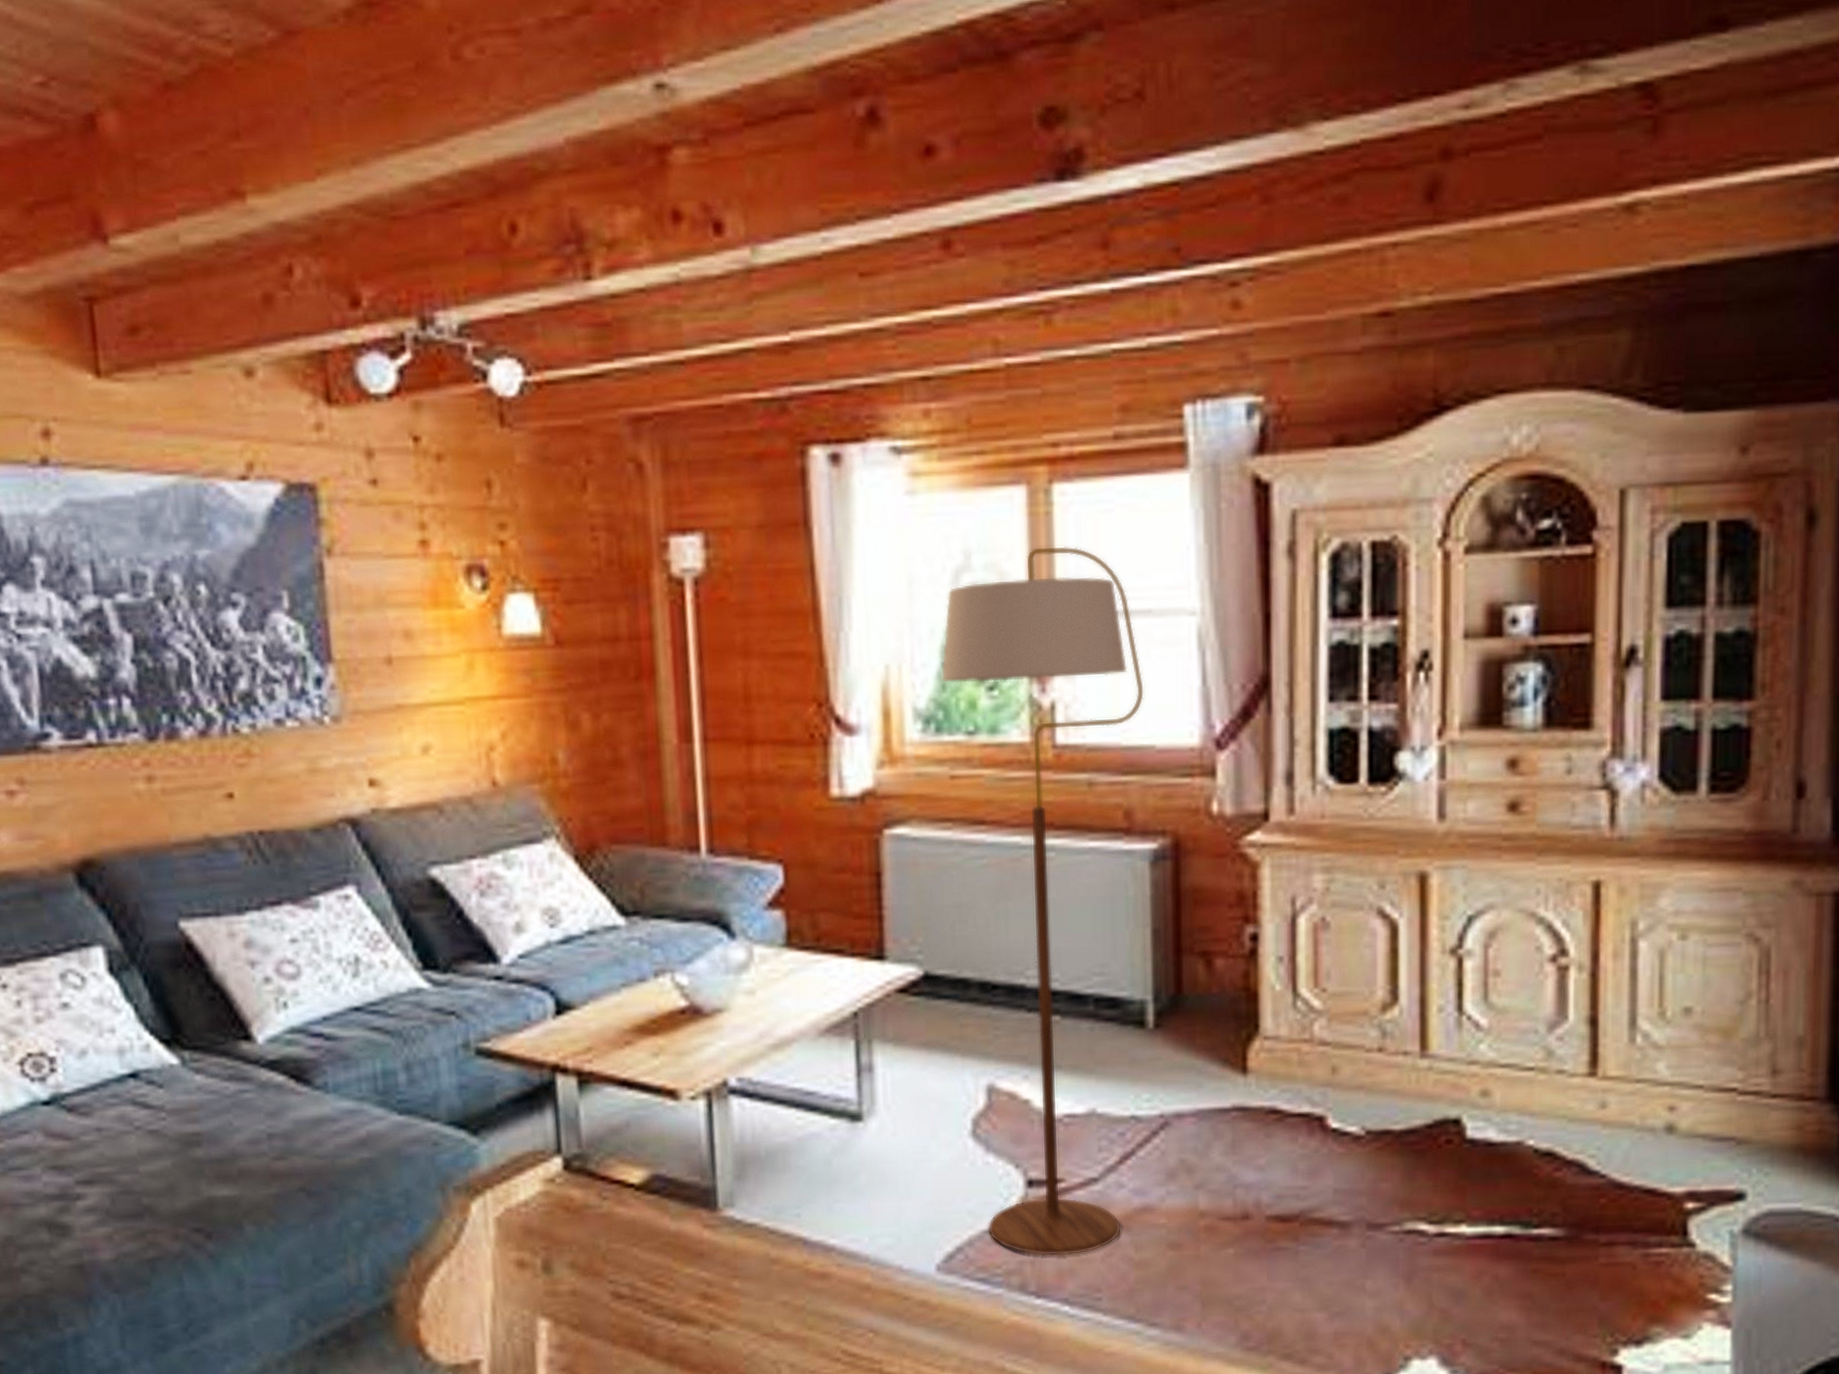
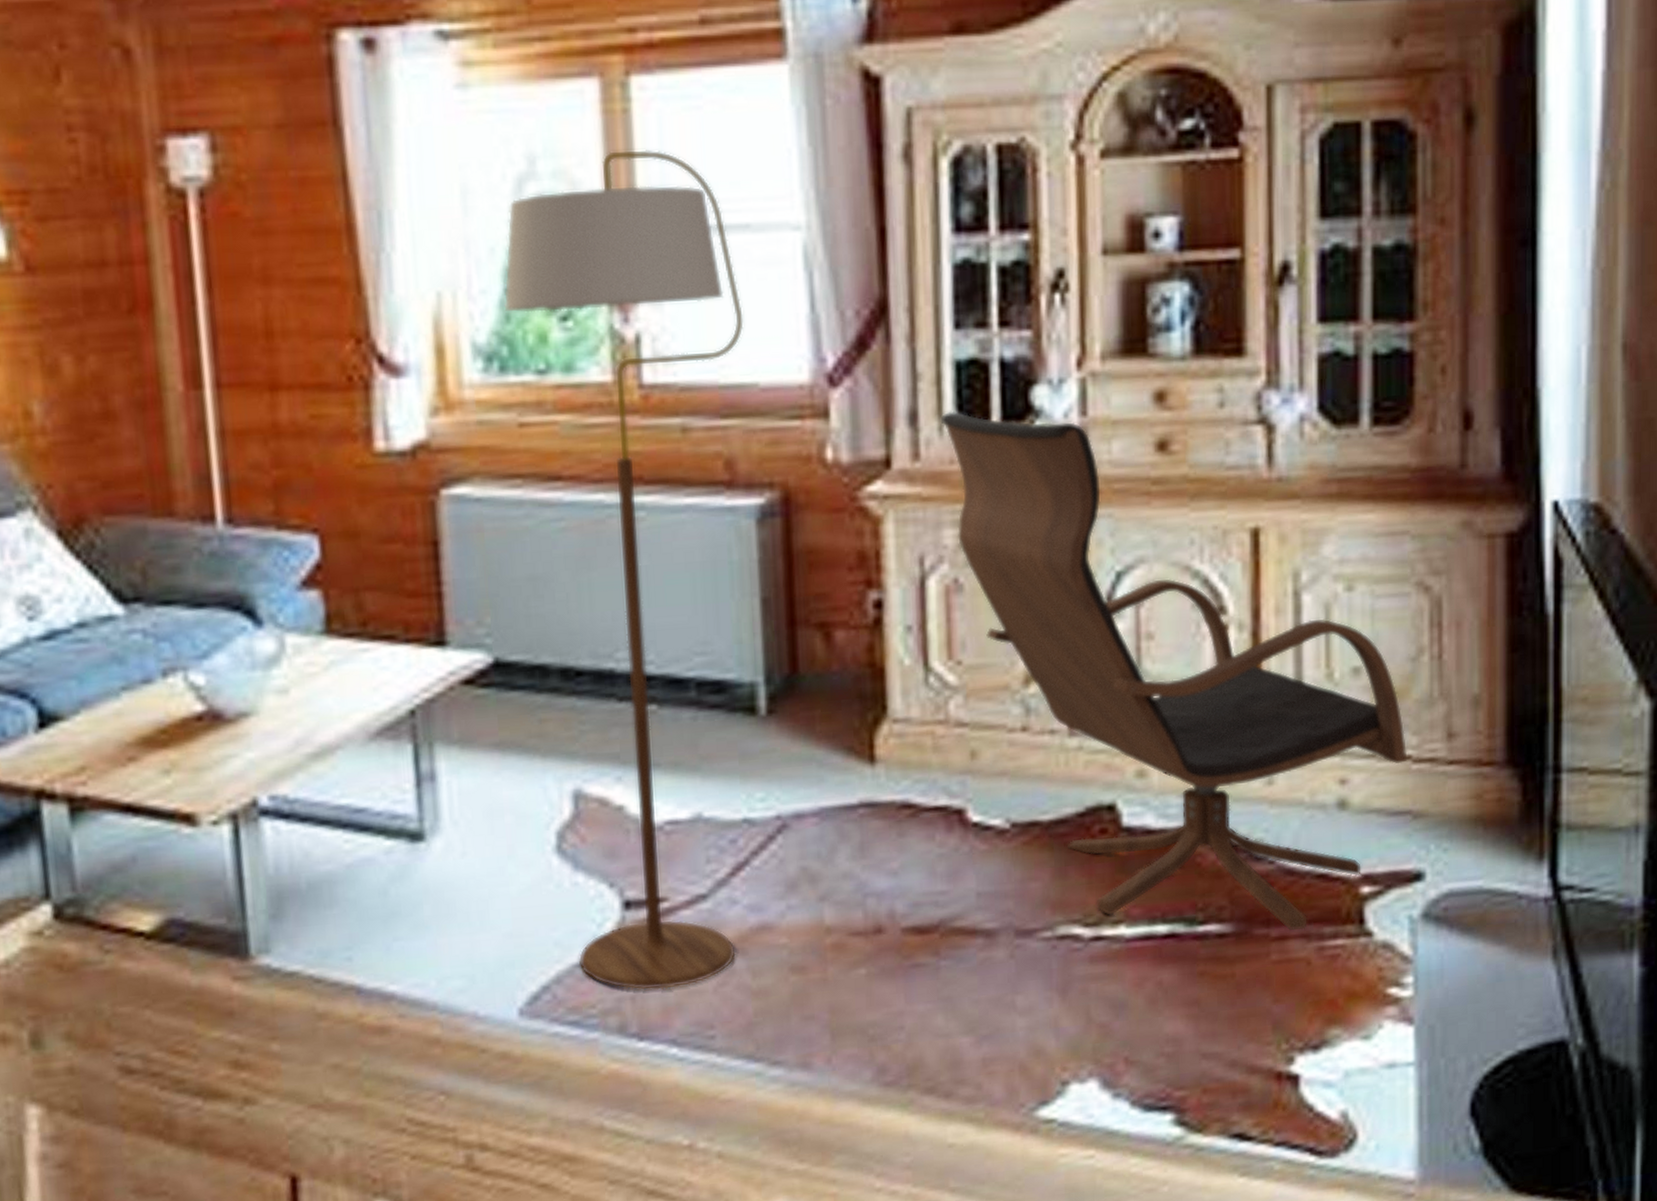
lounge chair: none [1314,772,1734,1238] -> present [940,411,1408,931]

